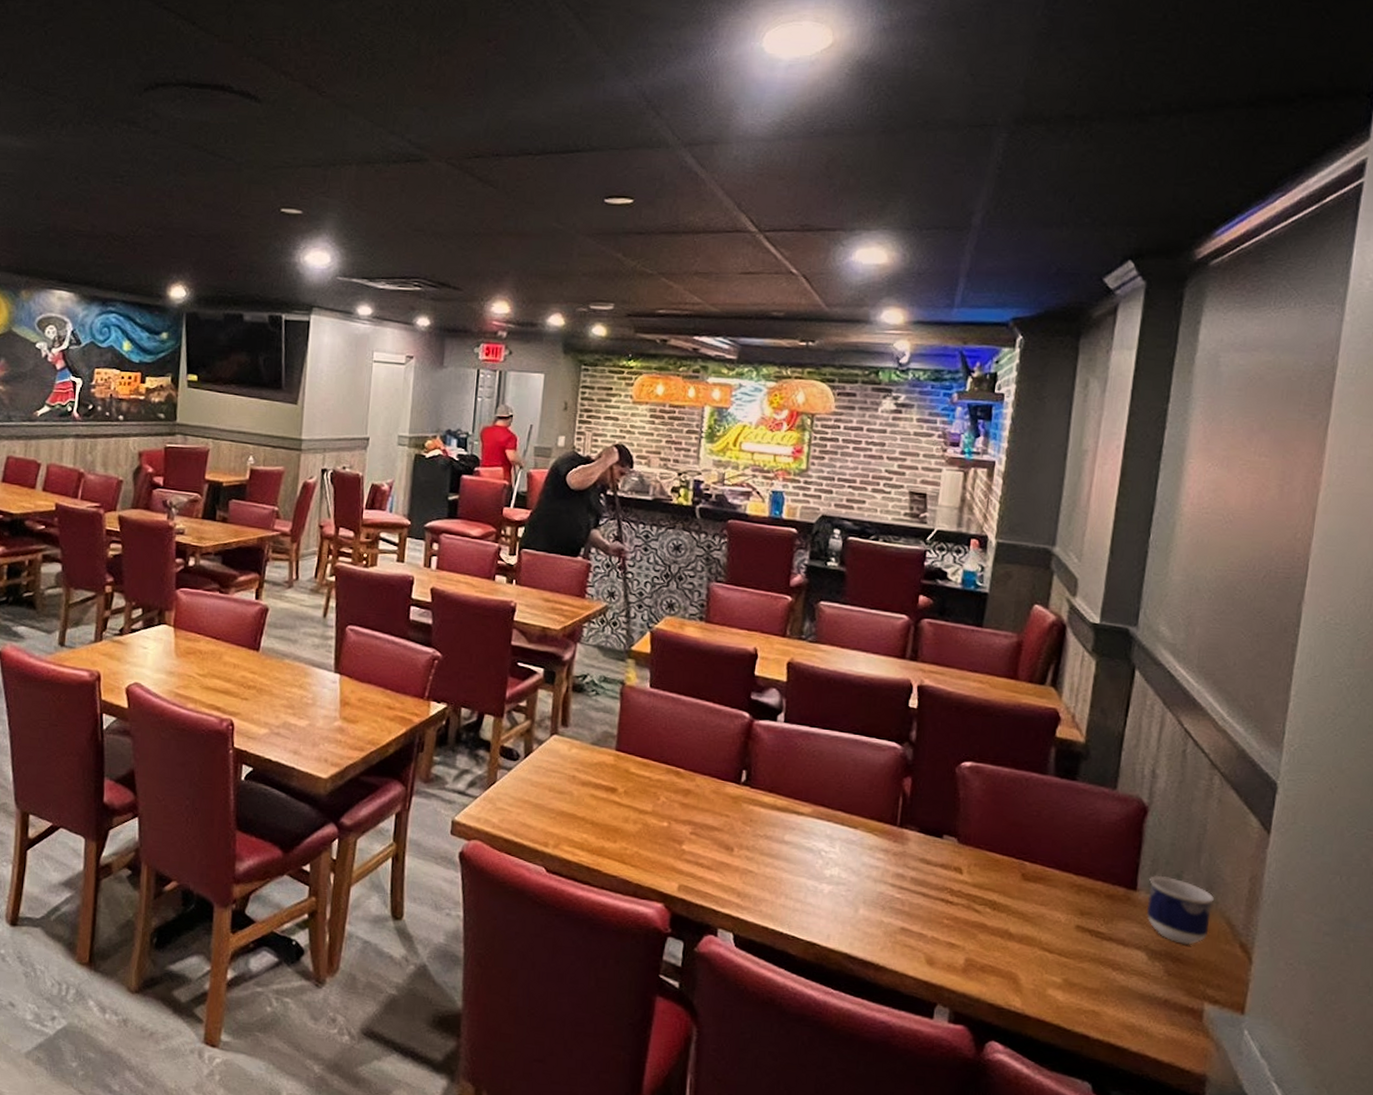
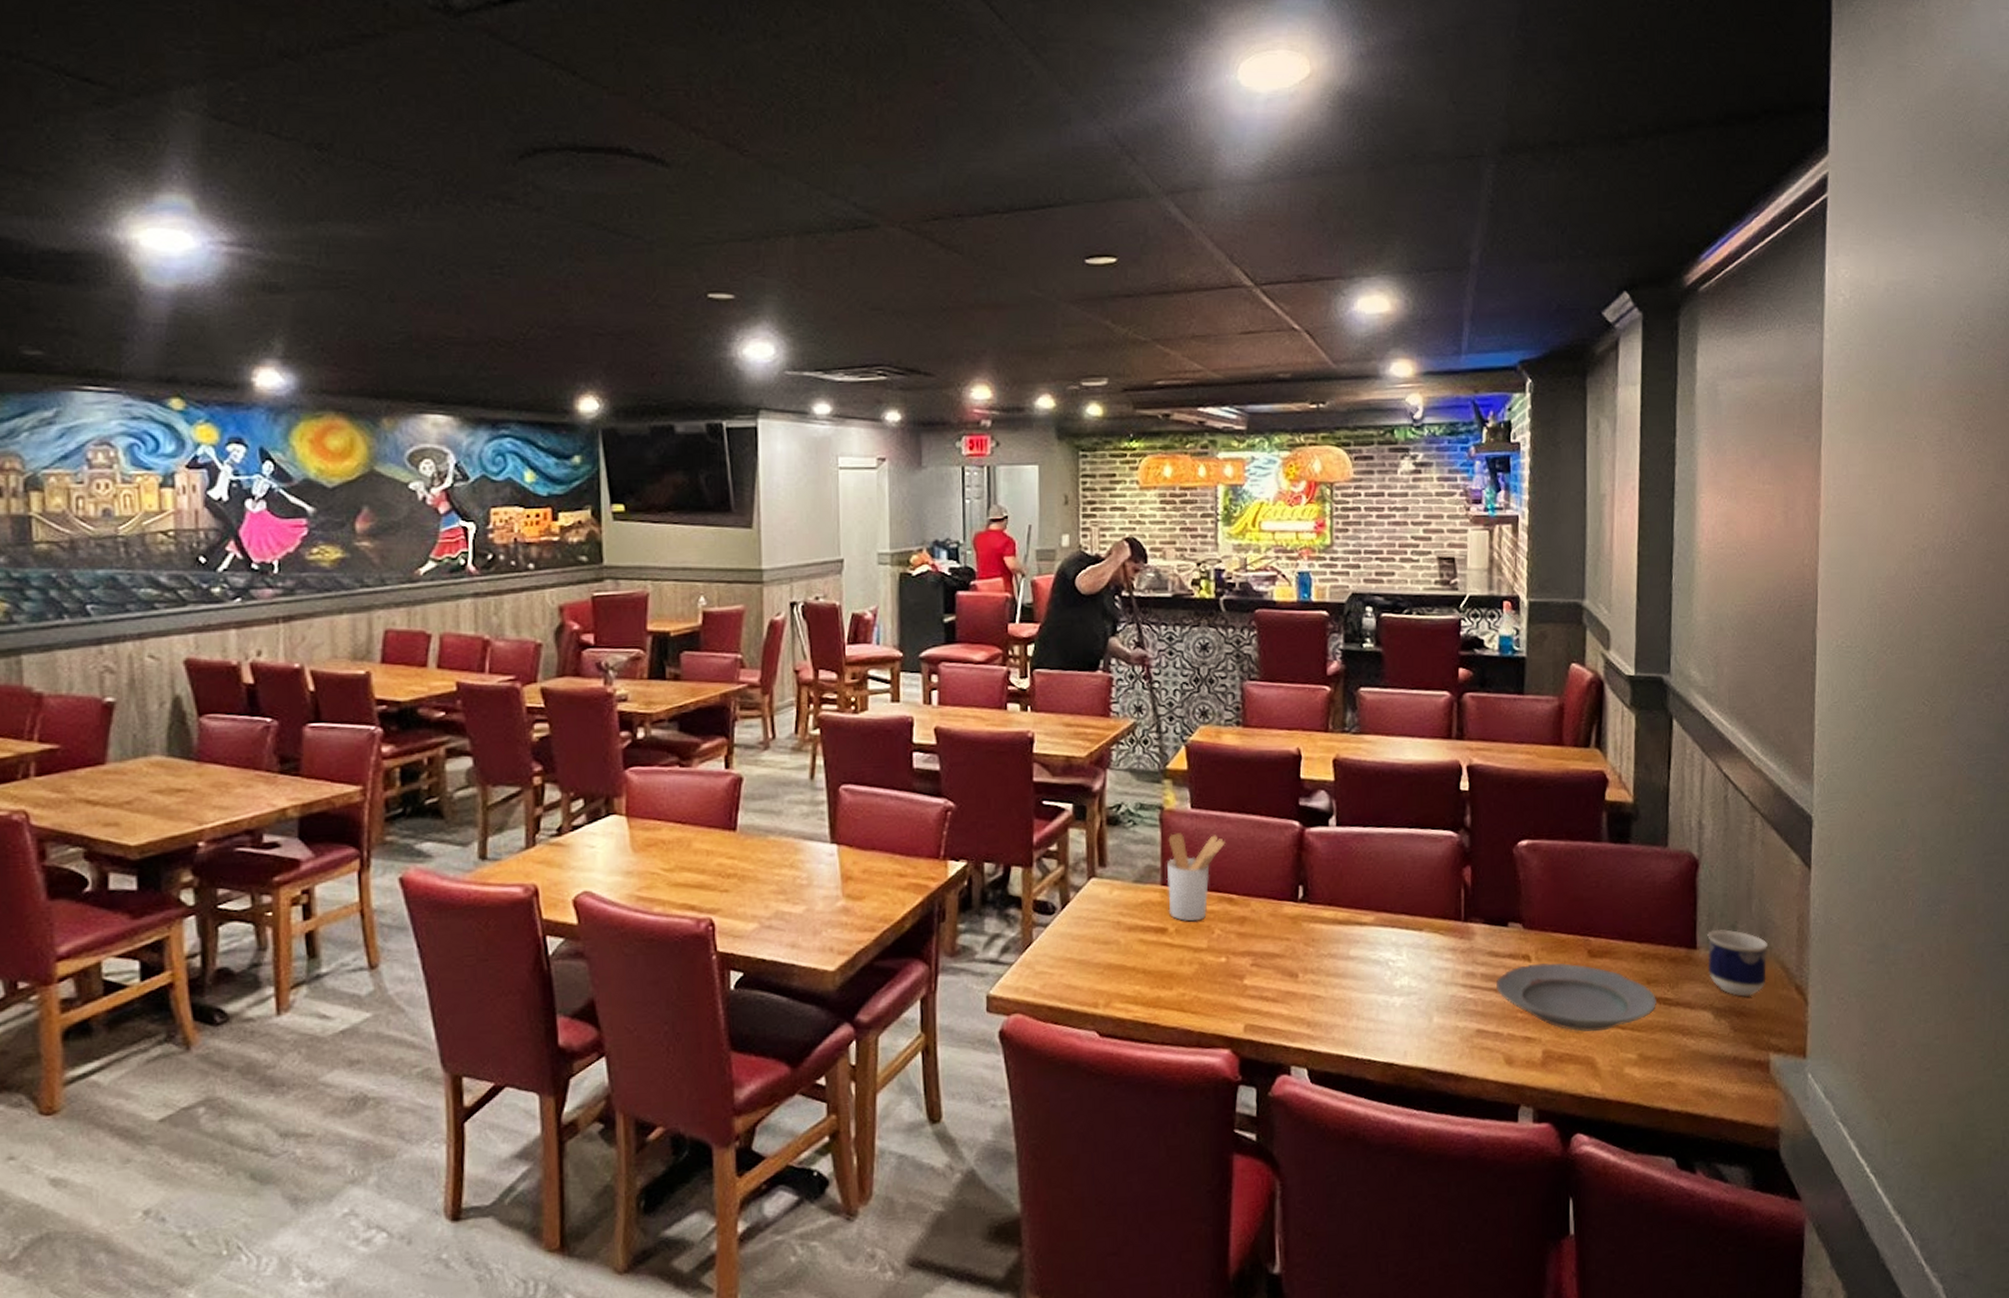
utensil holder: none [619,707,678,787] -> present [1166,833,1225,922]
plate: none [924,877,1089,951] -> present [1495,963,1656,1032]

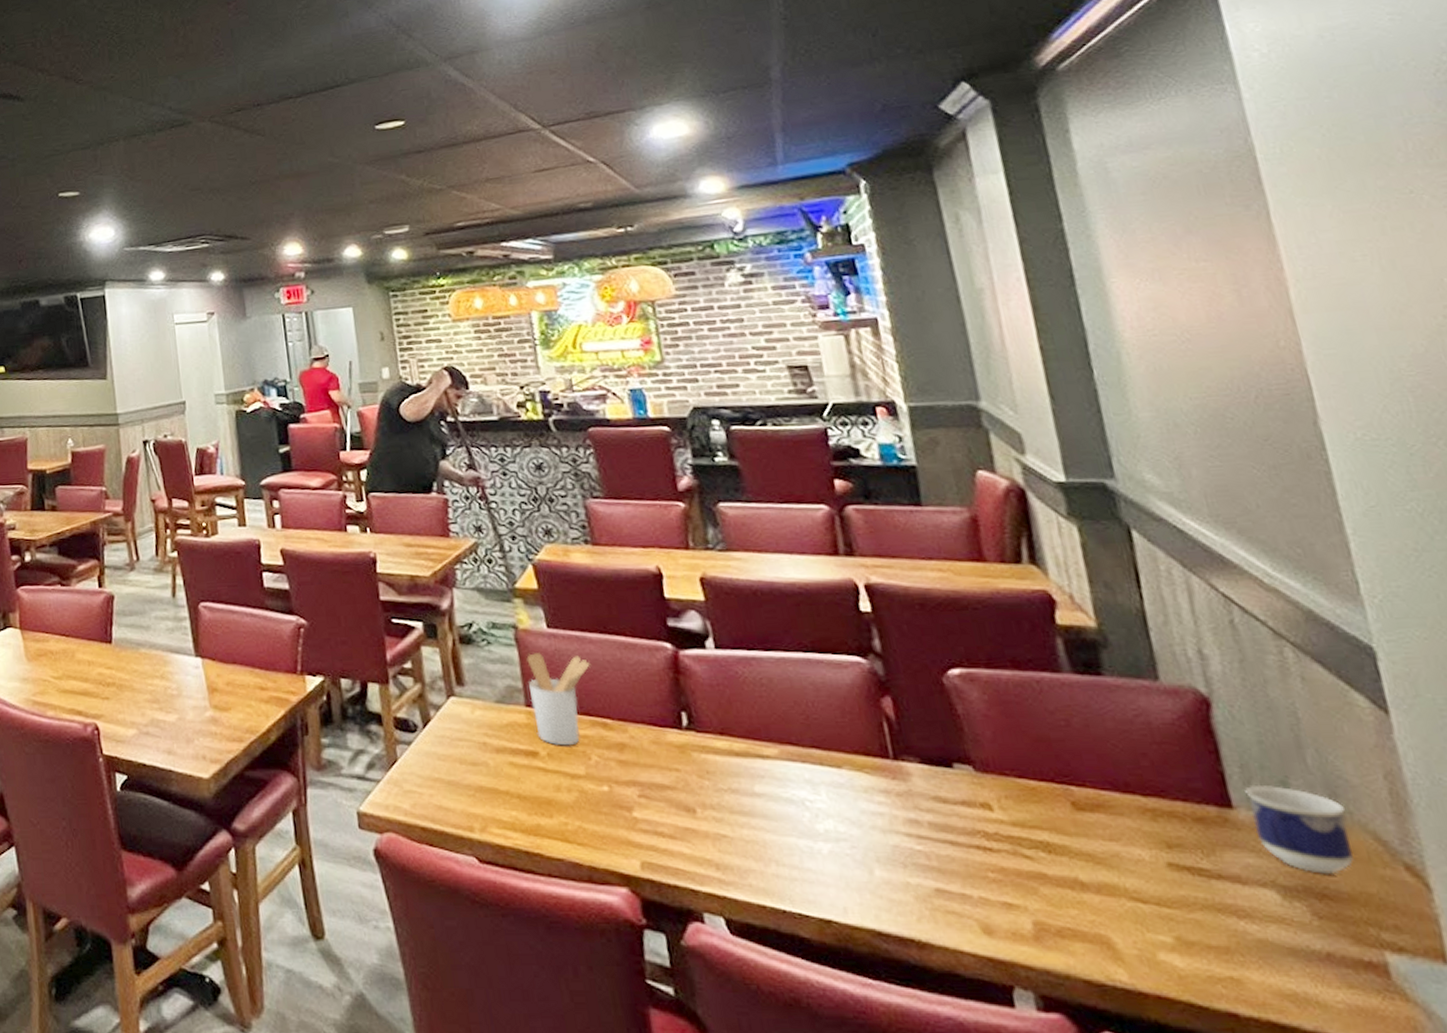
plate: present [1495,963,1656,1032] -> none [949,815,1188,904]

